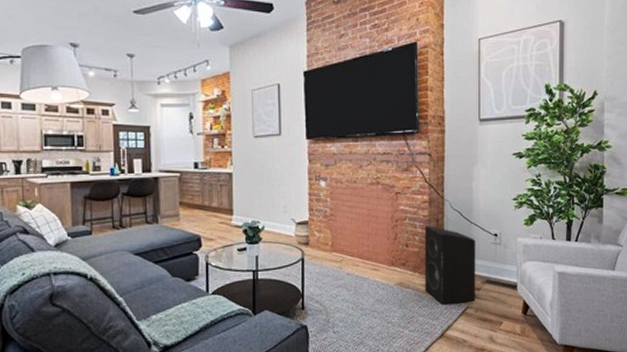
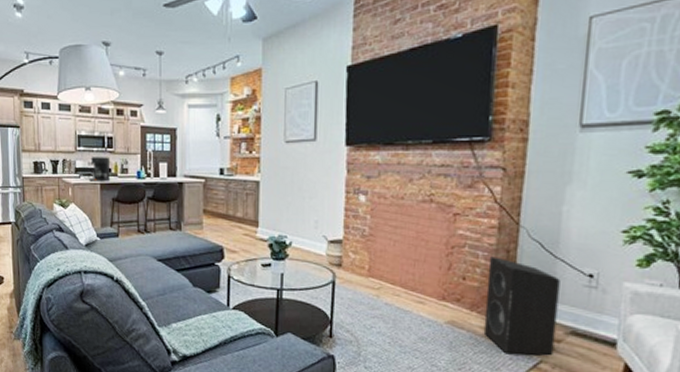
coffee maker: none [58,155,82,181] -> present [89,157,111,182]

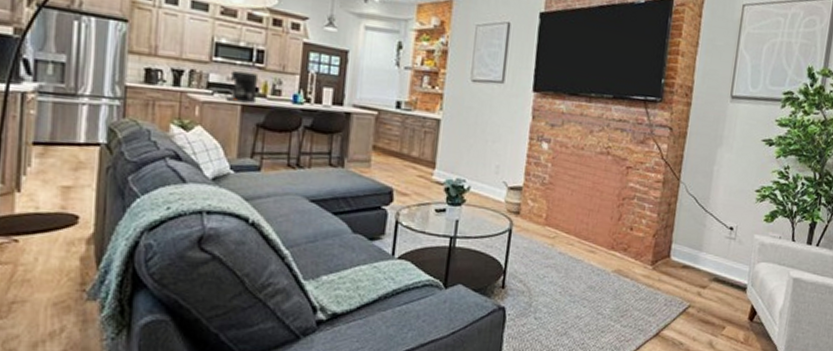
speaker: present [483,256,561,356] -> none [644,209,709,302]

